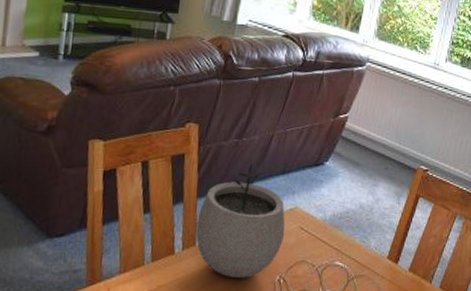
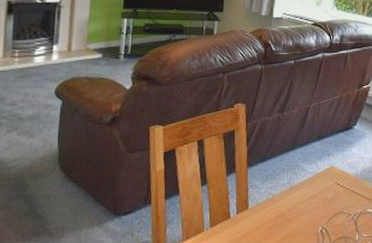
plant pot: present [195,163,286,278] -> none [248,133,324,233]

